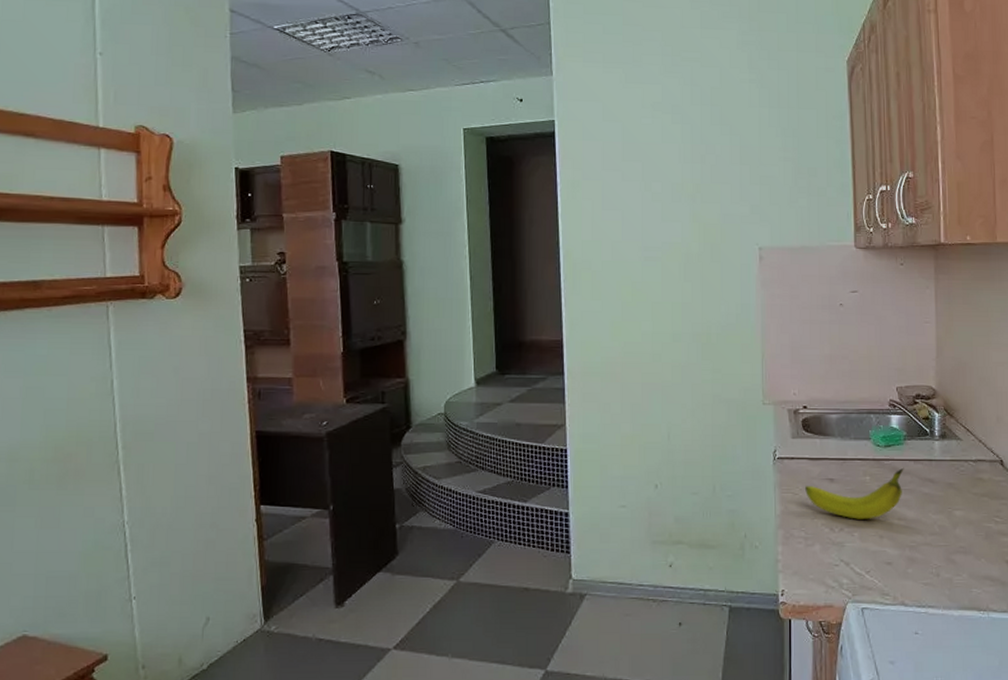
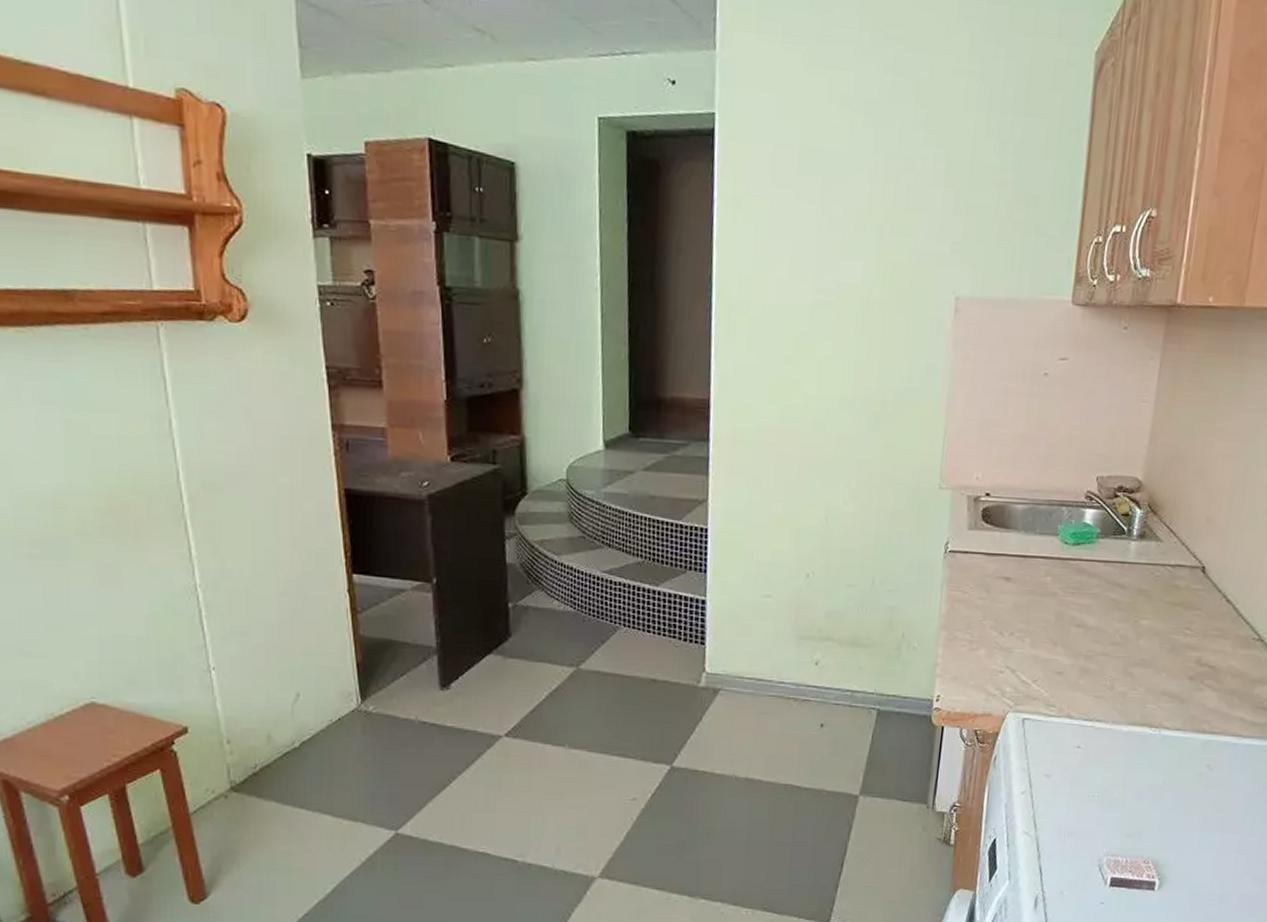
fruit: present [805,467,904,519] -> none [976,569,1092,624]

